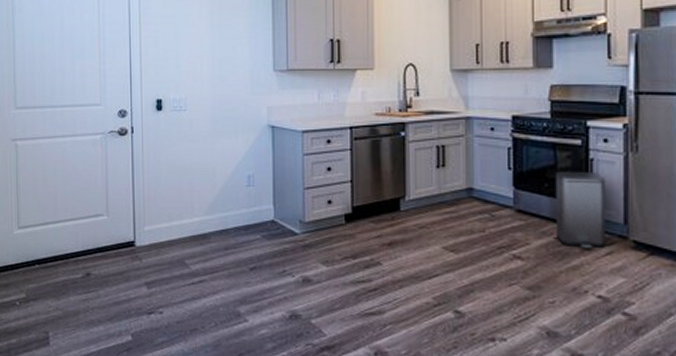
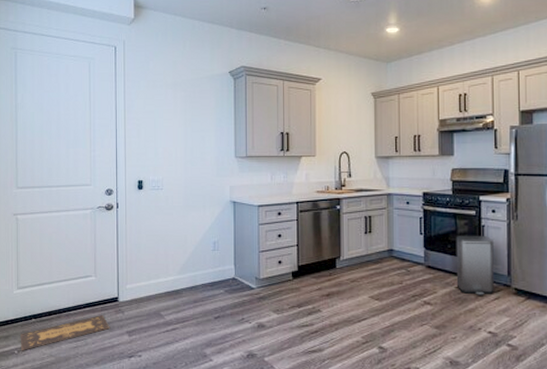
doormat: none [22,262,125,303] -> present [20,315,110,351]

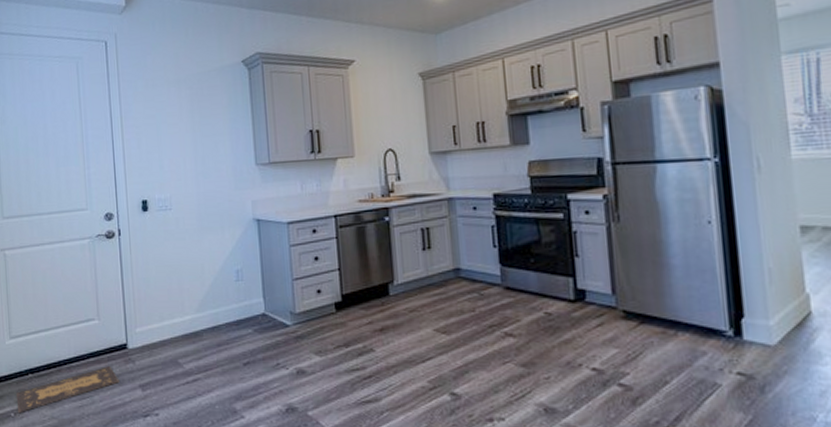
pedal bin: present [456,235,494,295] -> none [540,244,596,322]

